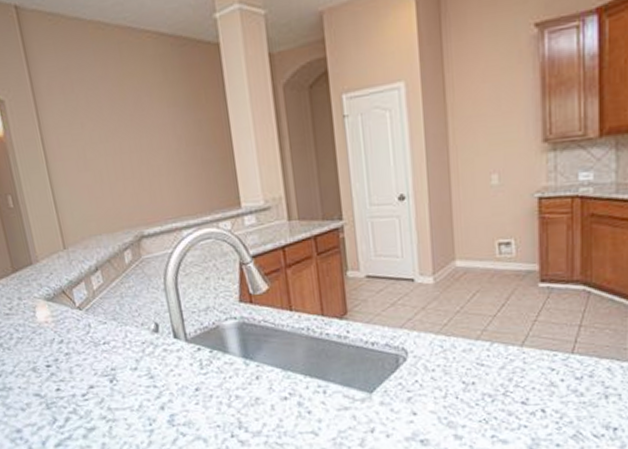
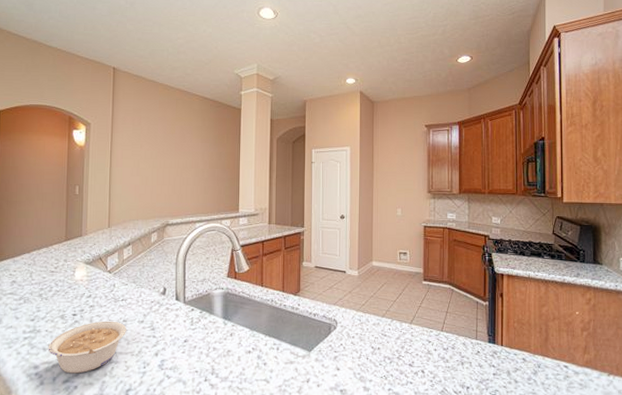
legume: none [26,370,118,436] -> present [48,321,126,374]

